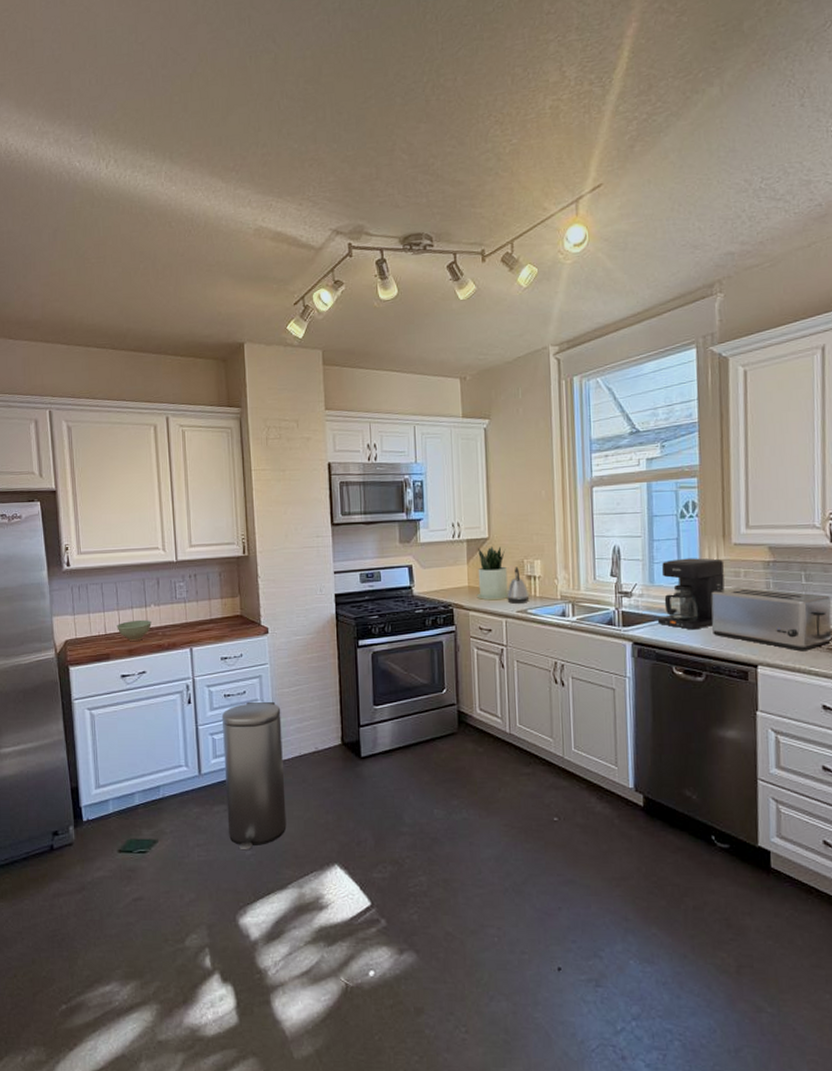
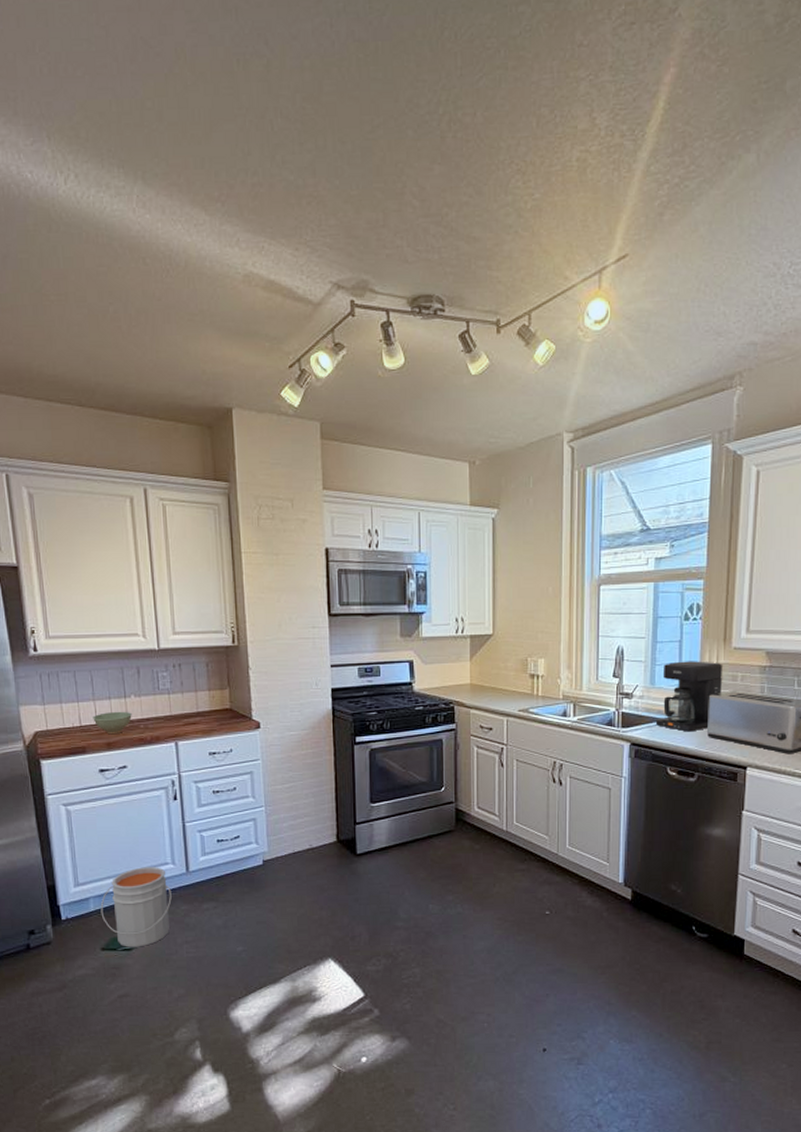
bucket: none [119,769,185,850] -> present [100,867,172,947]
pedal bin: present [221,701,287,850] -> none [210,798,279,946]
planter: present [476,546,508,601] -> none [478,642,510,699]
kettle: present [507,567,530,604] -> none [509,665,532,703]

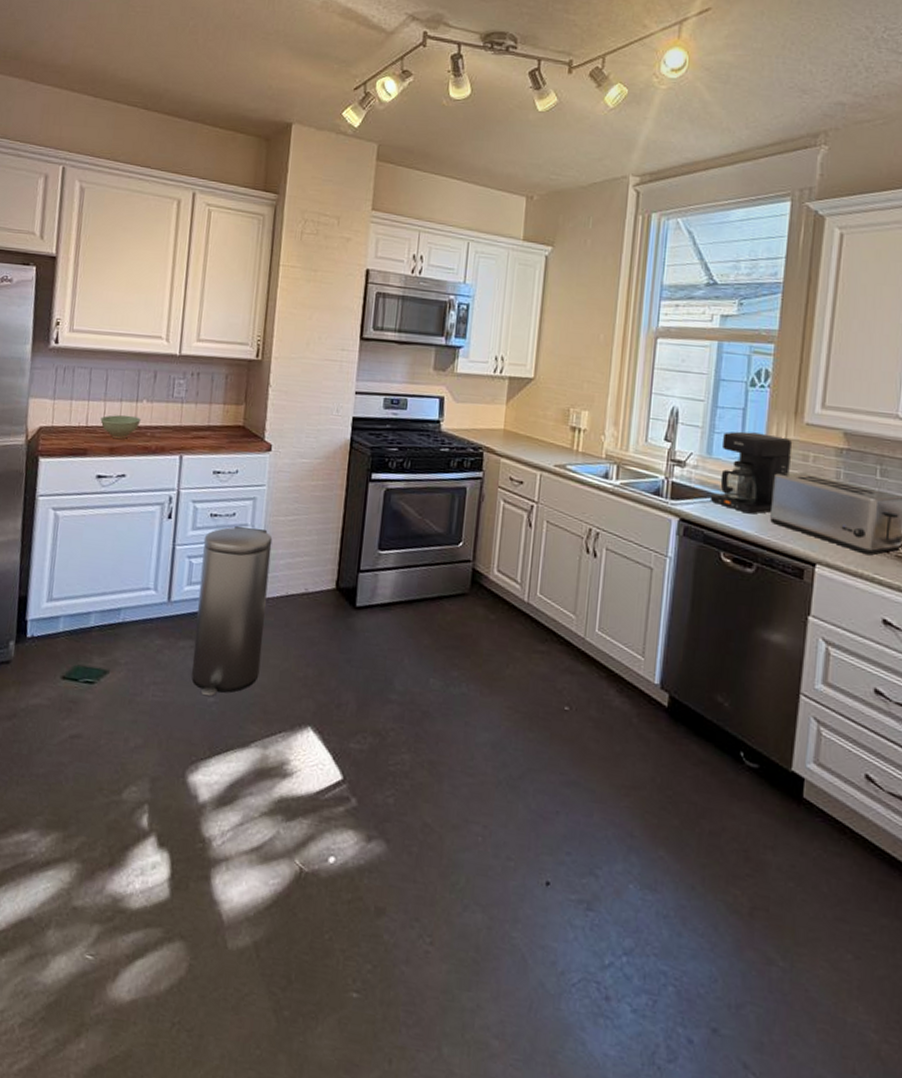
bucket: present [100,867,172,947] -> none [69,589,148,682]
pedal bin: none [210,798,279,946] -> present [191,525,273,697]

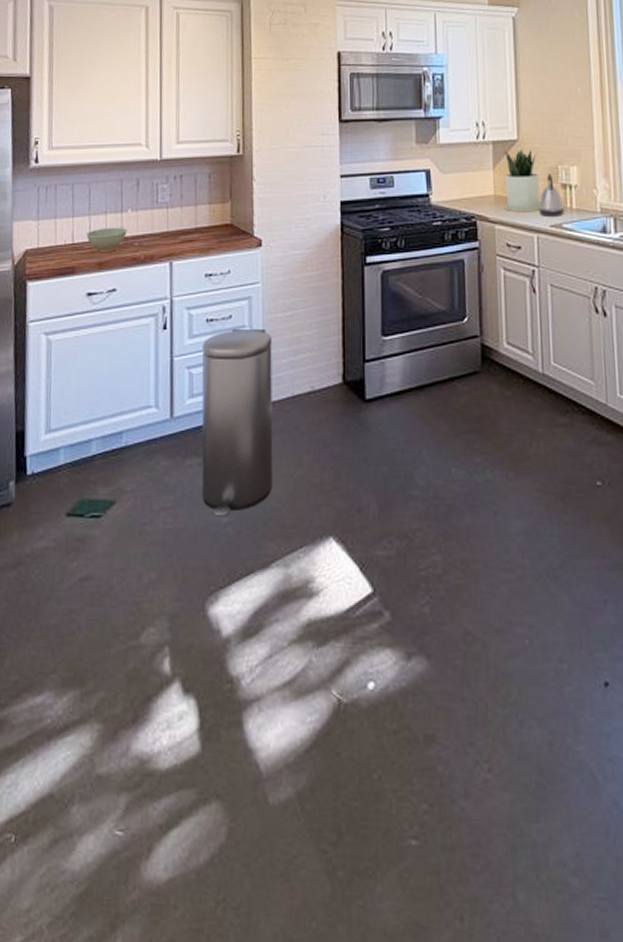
planter: none [511,387,550,450] -> present [503,149,540,212]
kettle: none [545,415,571,458] -> present [538,173,565,217]

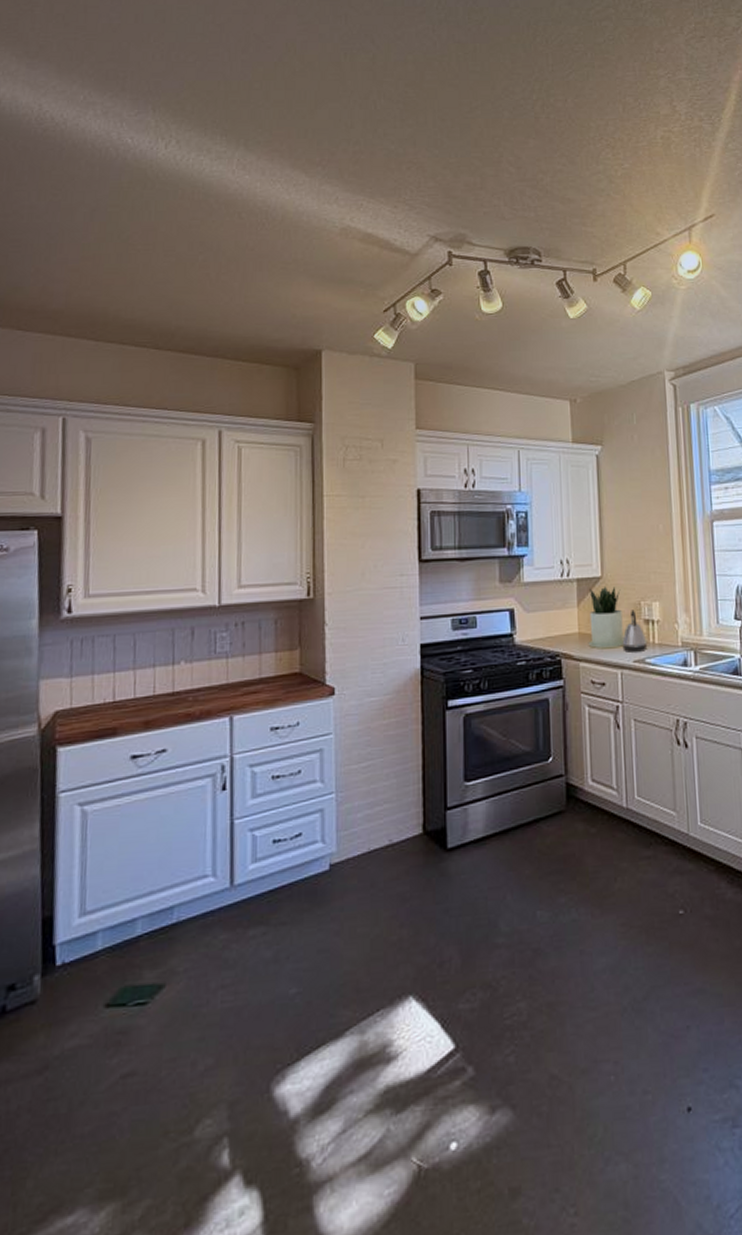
bowl: present [86,227,127,253] -> none [130,681,180,711]
pedal bin: present [201,328,273,517] -> none [266,783,347,989]

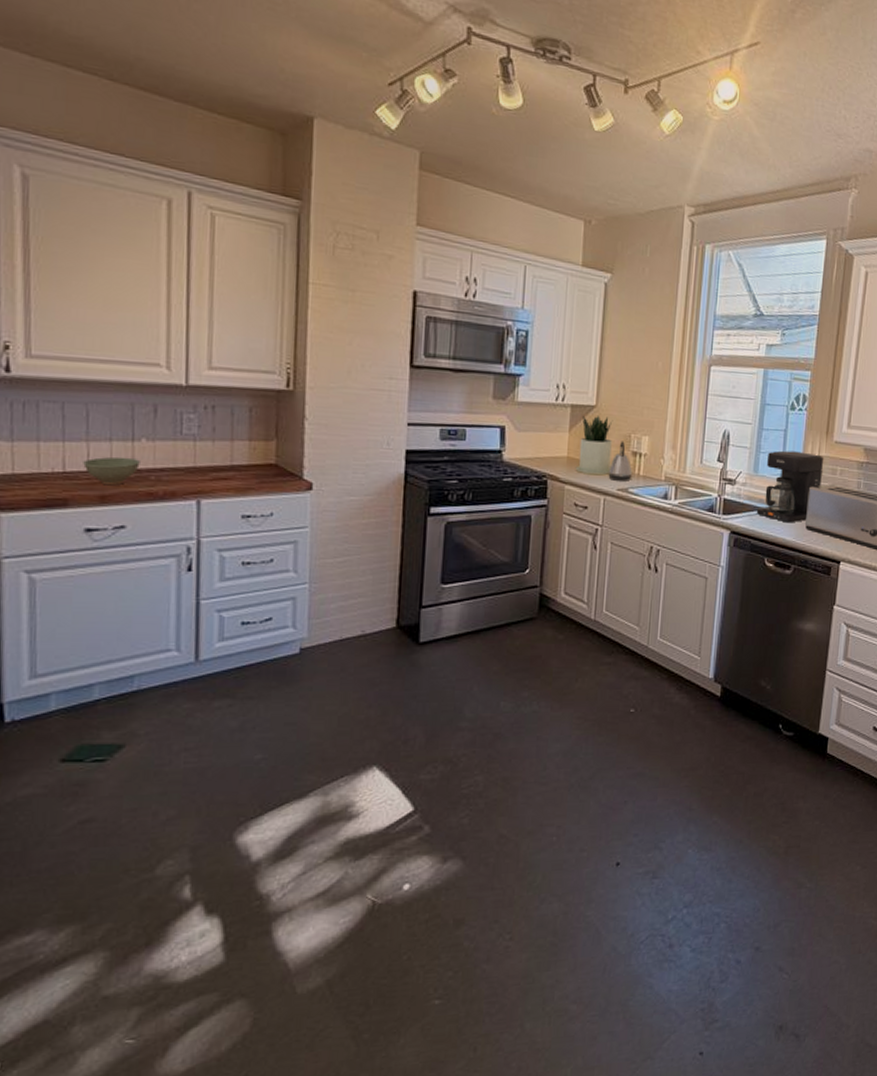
bowl: none [130,681,180,711] -> present [83,456,140,486]

